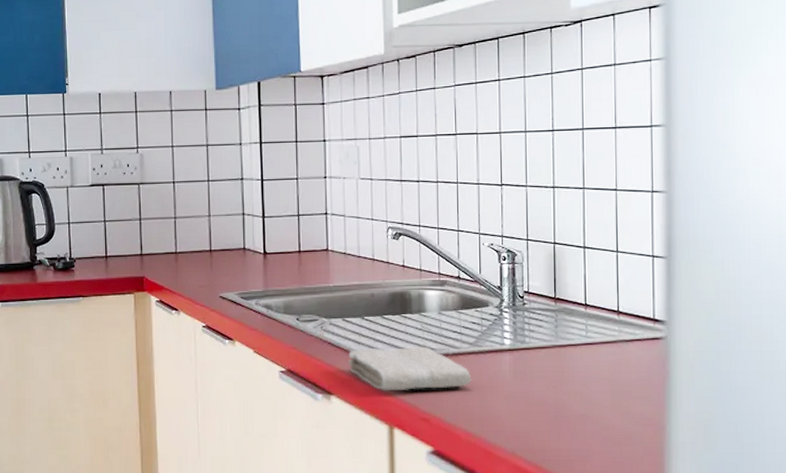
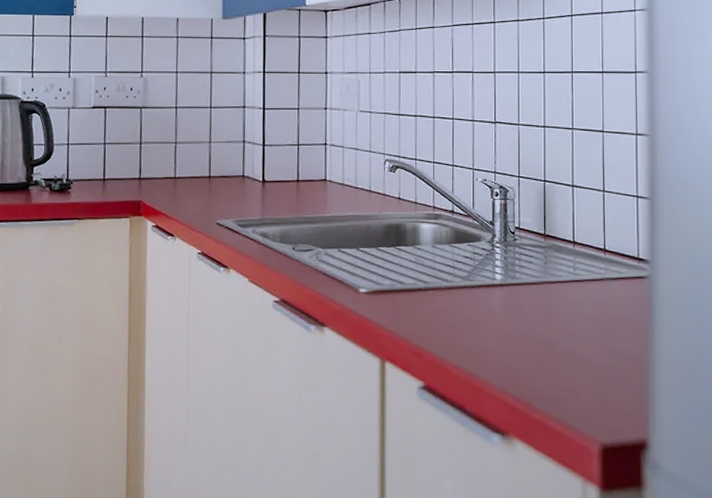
washcloth: present [348,346,472,391] -> none [342,279,463,324]

